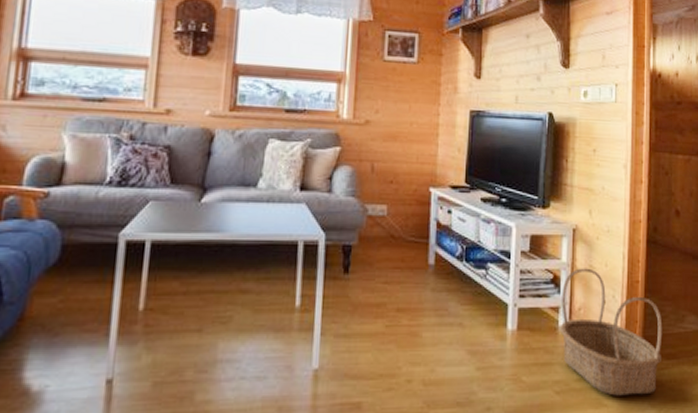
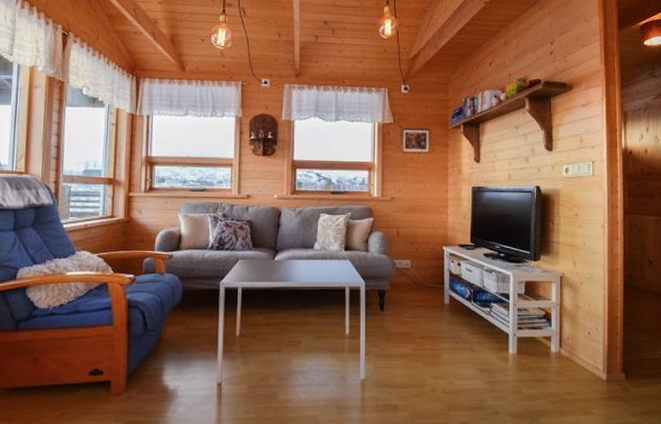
basket: present [560,268,663,396] -> none [552,307,640,406]

